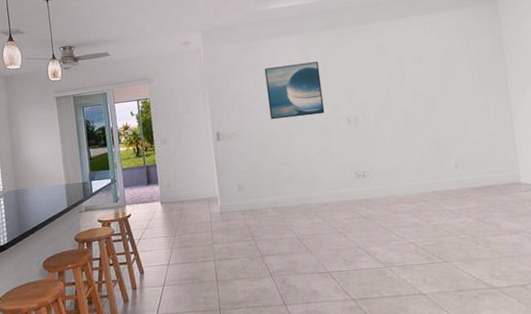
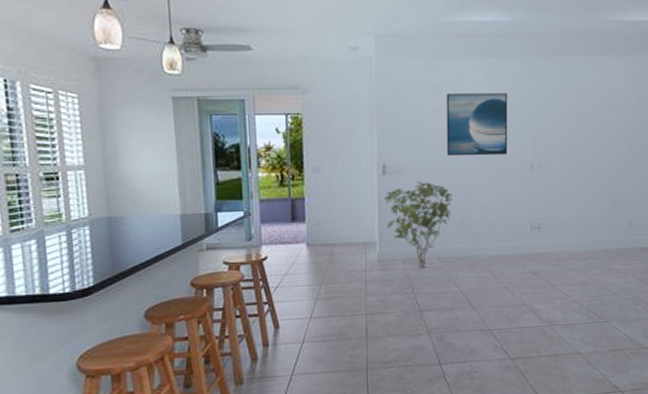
shrub: none [220,143,280,218] -> present [383,182,453,268]

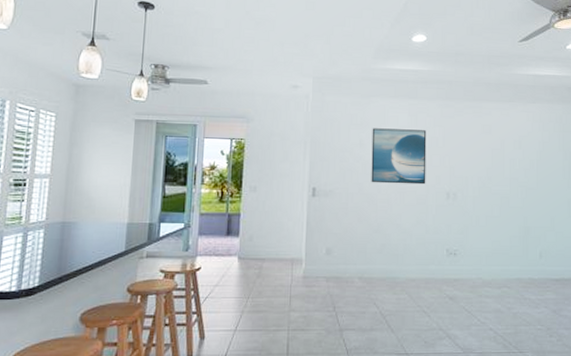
shrub: present [383,182,453,268] -> none [312,205,375,287]

